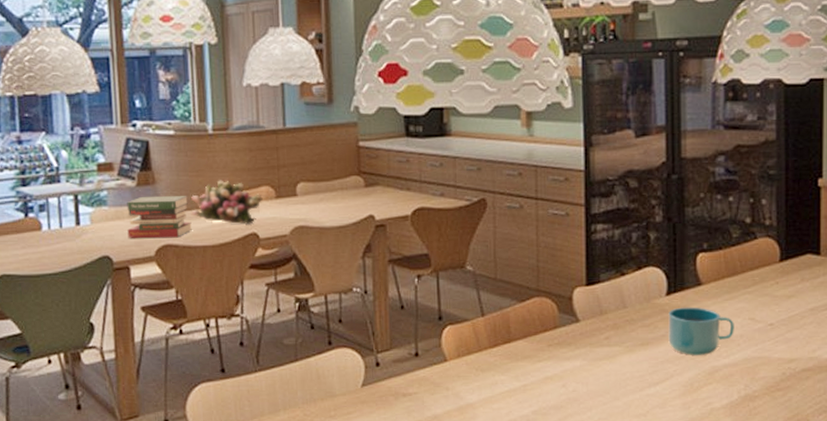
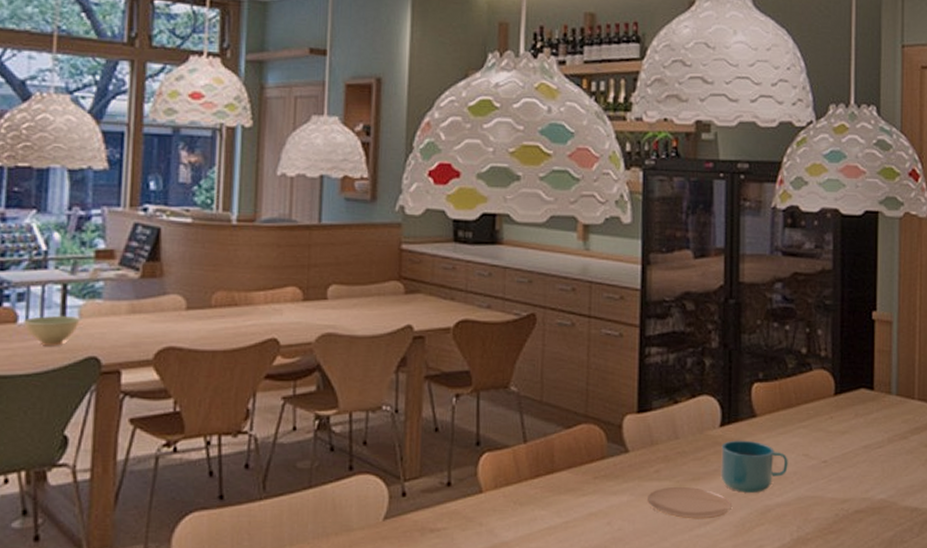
bowl: none [47,222,92,249] -> present [24,316,80,346]
books: present [127,195,192,239] -> none [123,290,202,340]
flower arrangement: present [191,180,263,225] -> none [202,277,288,329]
plate: none [598,351,680,381] -> present [646,486,731,519]

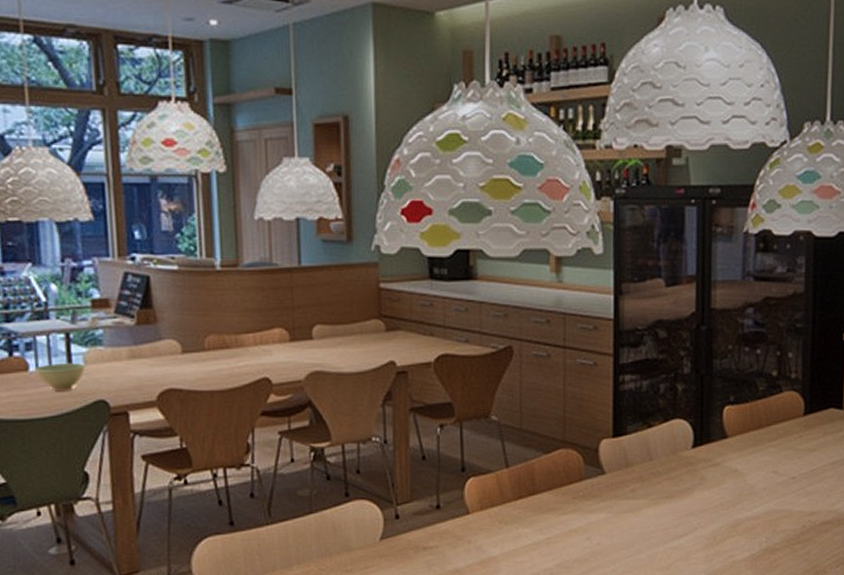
plate: present [646,486,731,519] -> none [623,503,703,534]
cup: present [721,440,788,493] -> none [693,459,758,508]

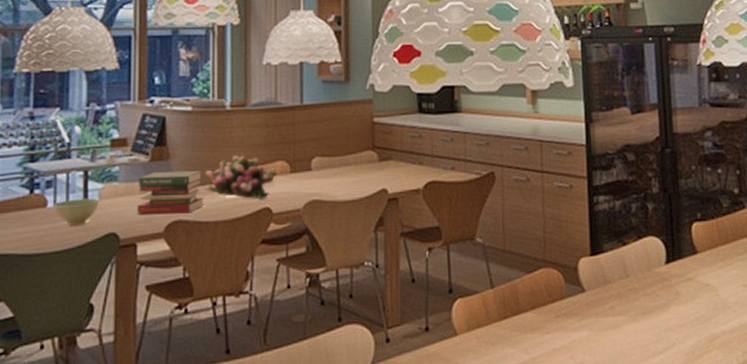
books: none [125,336,198,382] -> present [137,171,204,214]
flower arrangement: none [197,320,276,369] -> present [204,155,277,199]

